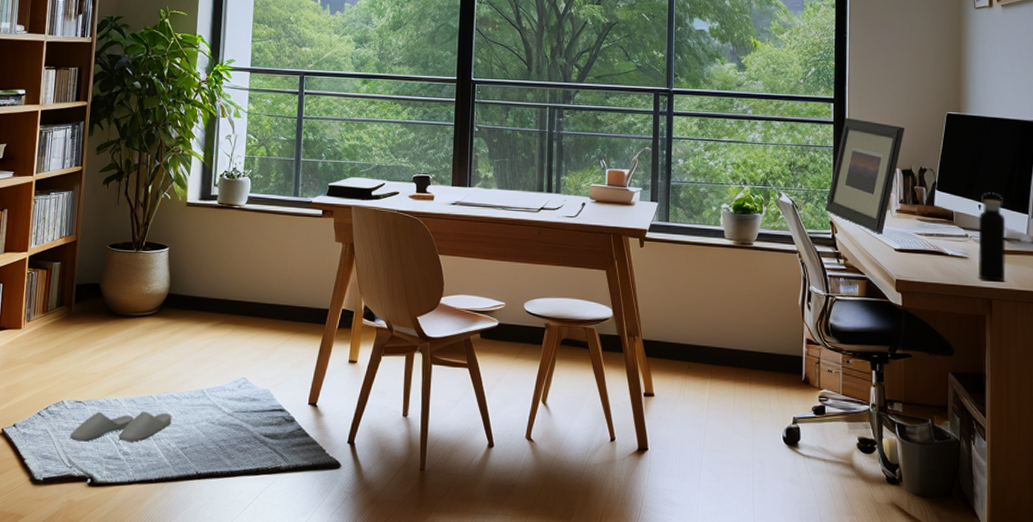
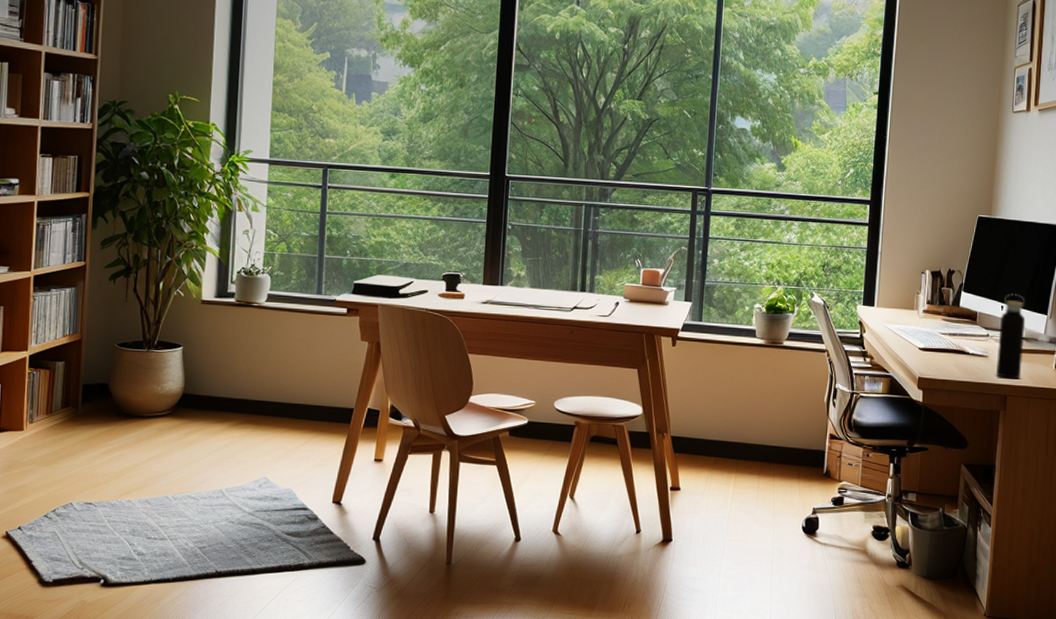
slippers: present [70,411,172,442] -> none [80,512,190,543]
picture frame: present [825,117,905,234] -> none [855,219,937,334]

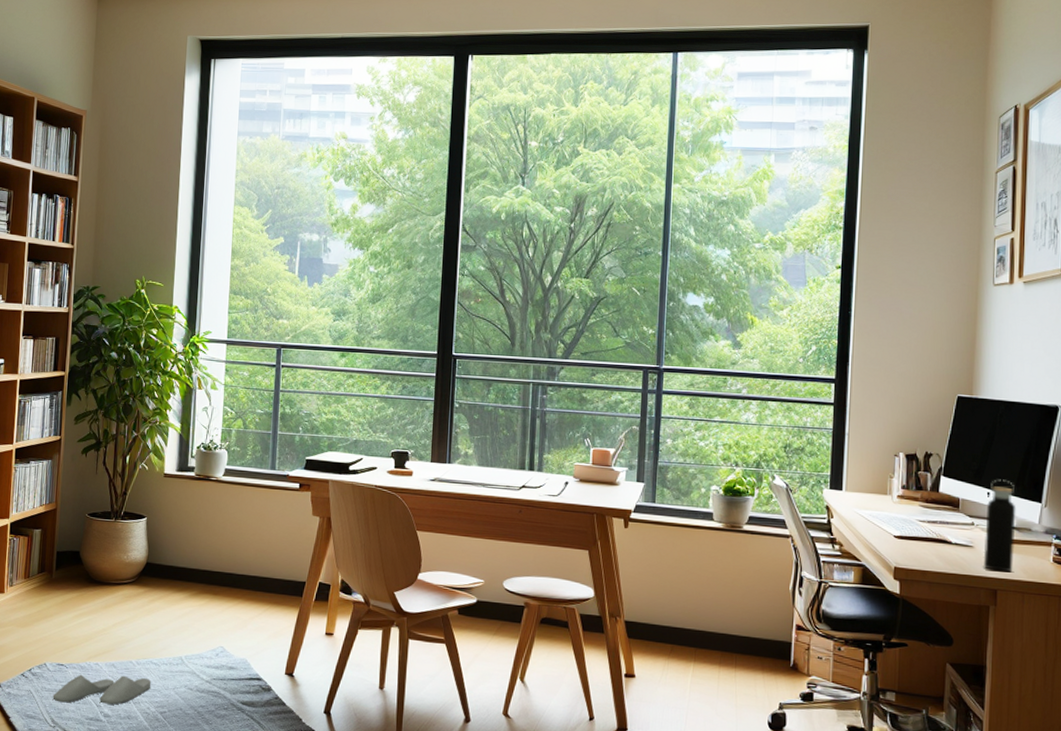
slippers: none [80,512,190,543] -> present [52,674,152,705]

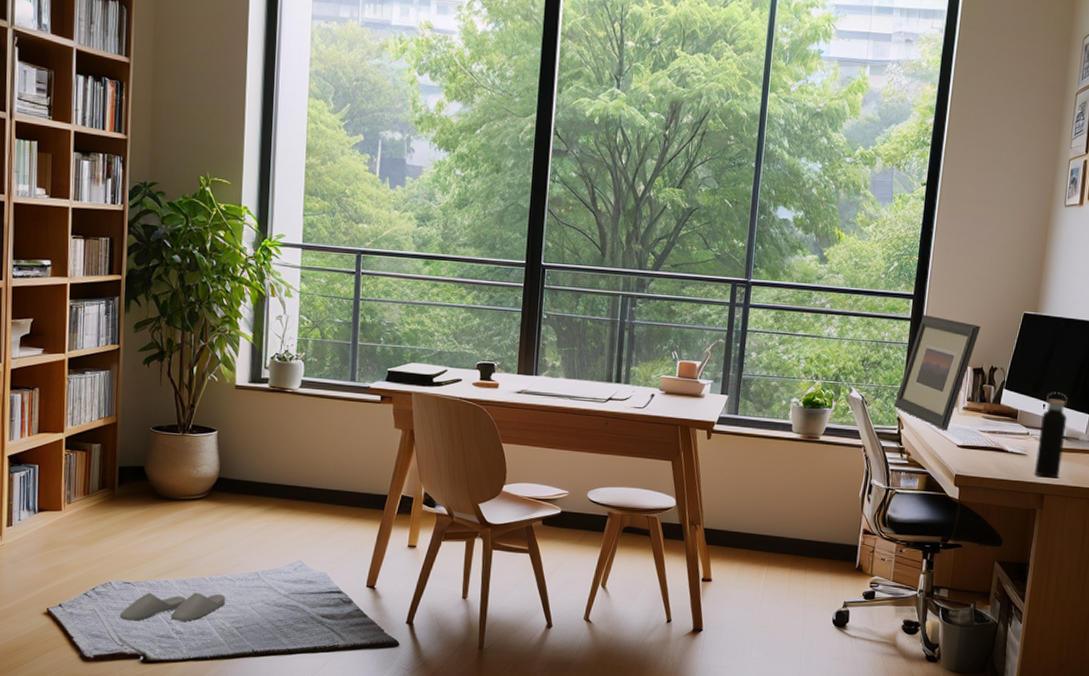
picture frame: none [821,398,911,521] -> present [894,314,981,431]

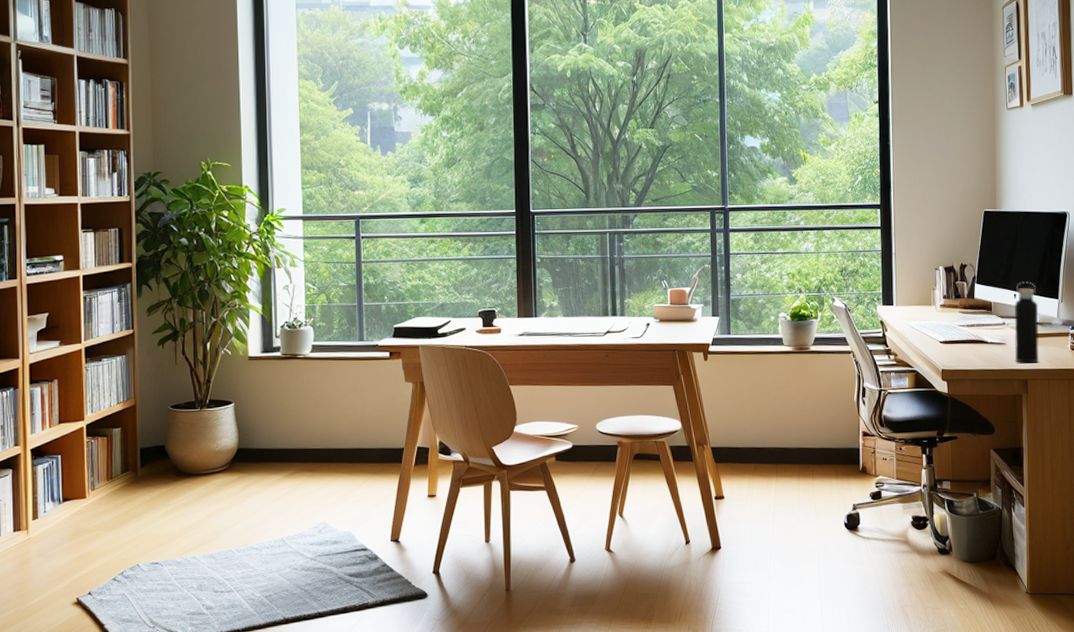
slippers: present [119,592,226,622] -> none [149,565,254,602]
picture frame: present [894,314,981,431] -> none [876,221,947,329]

